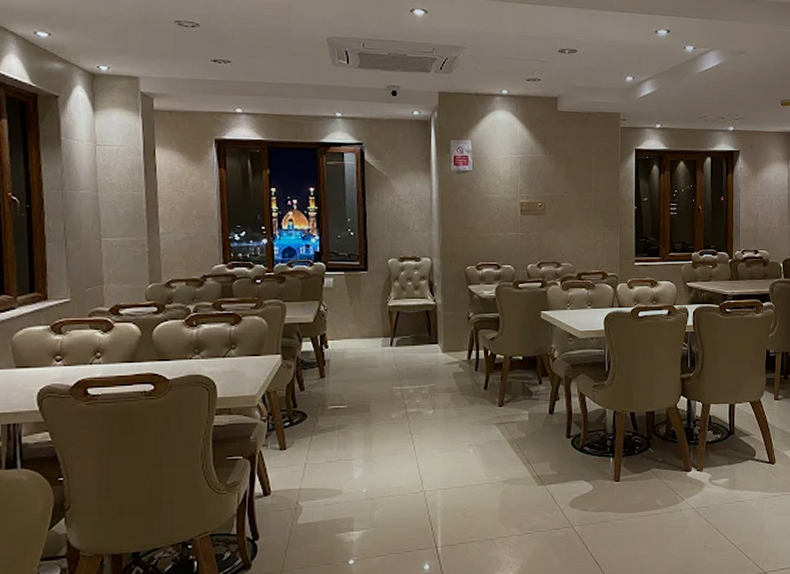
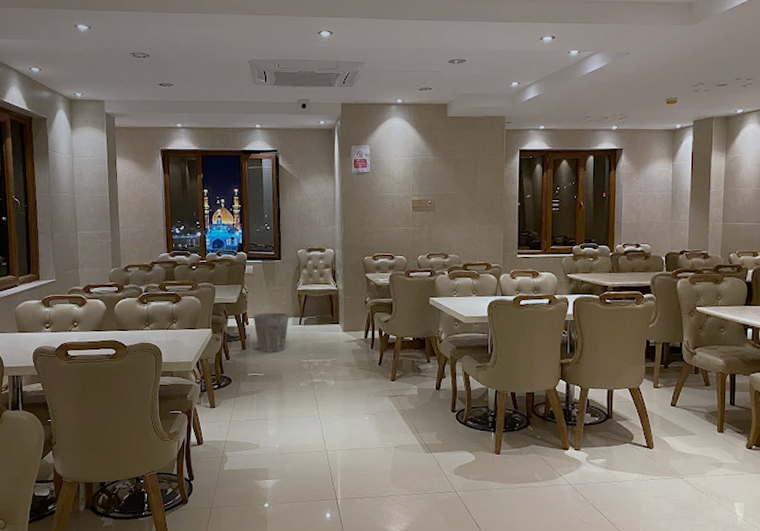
waste bin: none [333,332,378,380] -> present [252,312,289,353]

